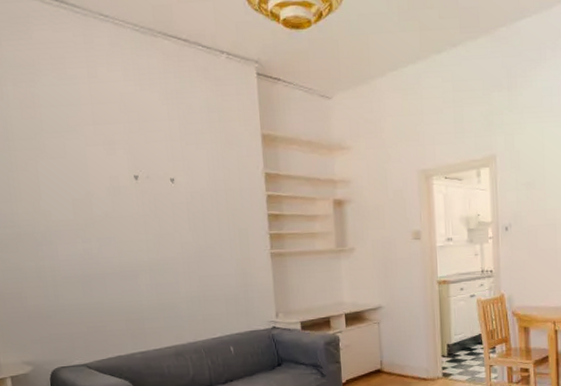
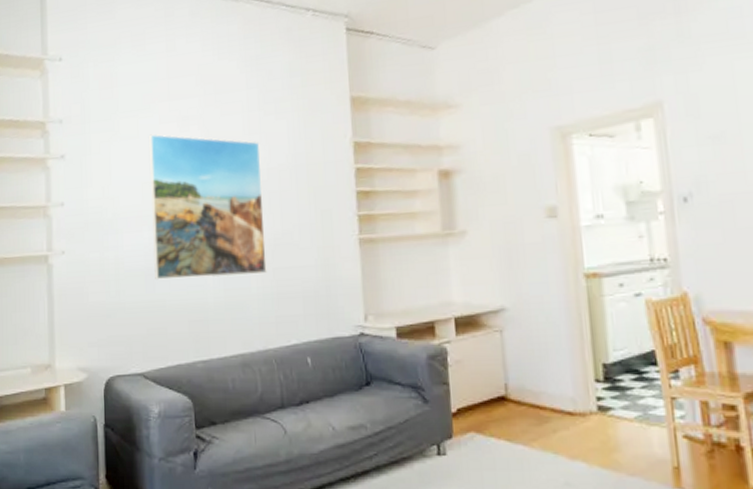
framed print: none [76,155,194,286] -> present [149,133,267,280]

